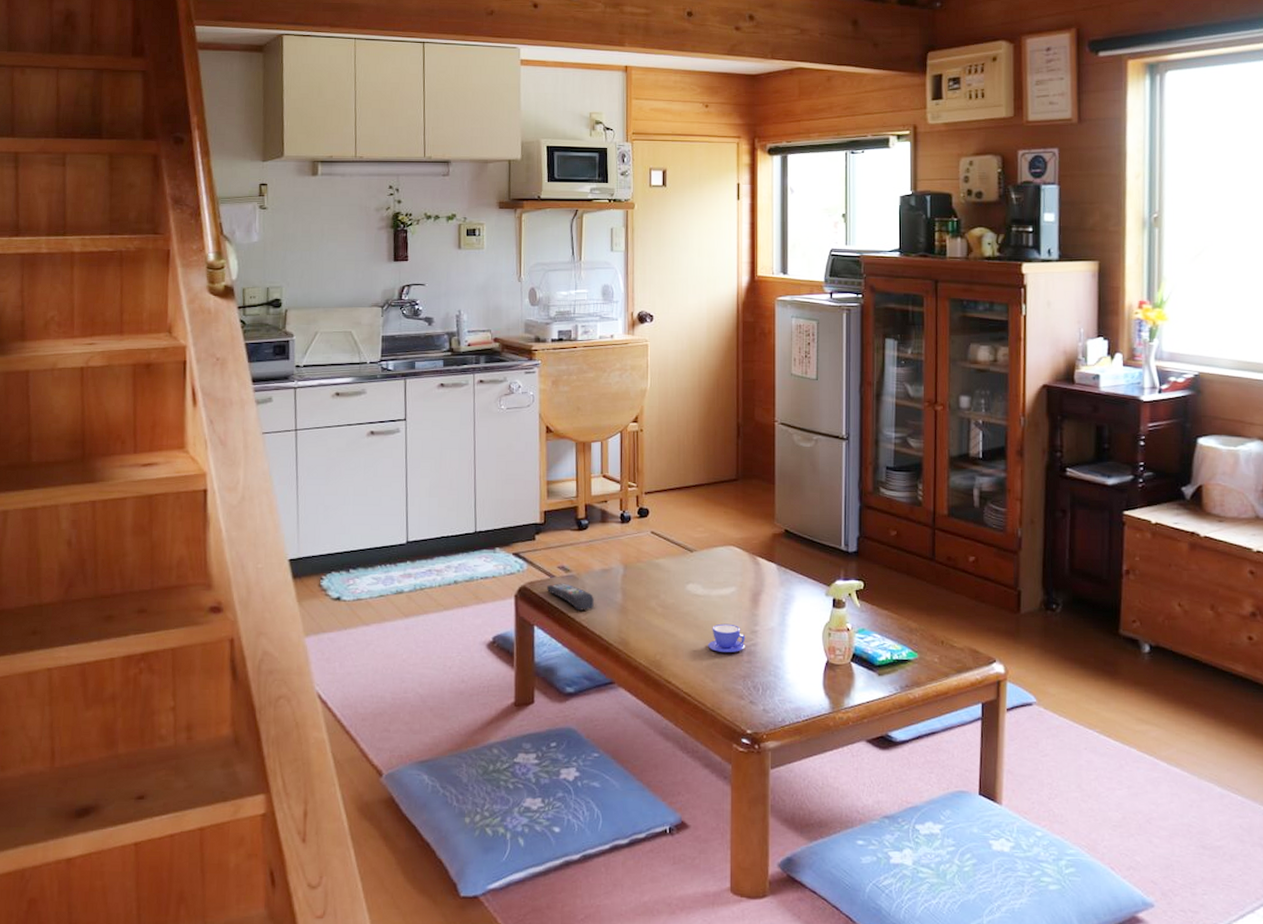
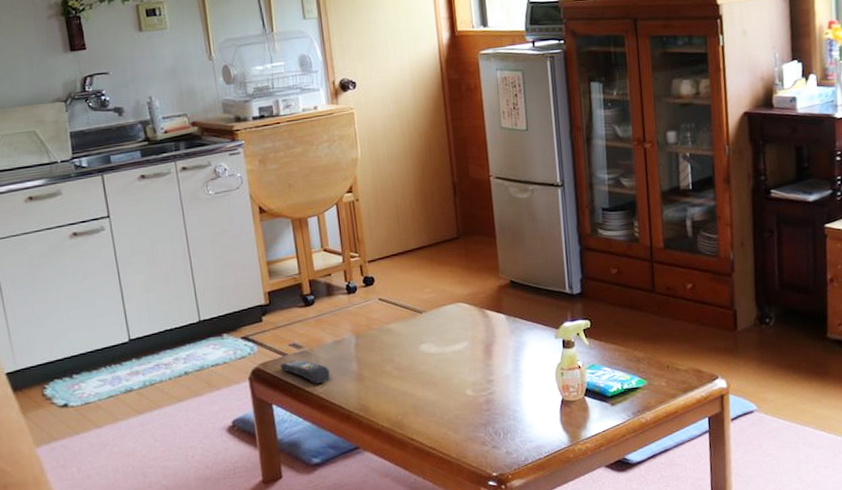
teacup: present [708,623,746,652] -> none [447,376,483,405]

